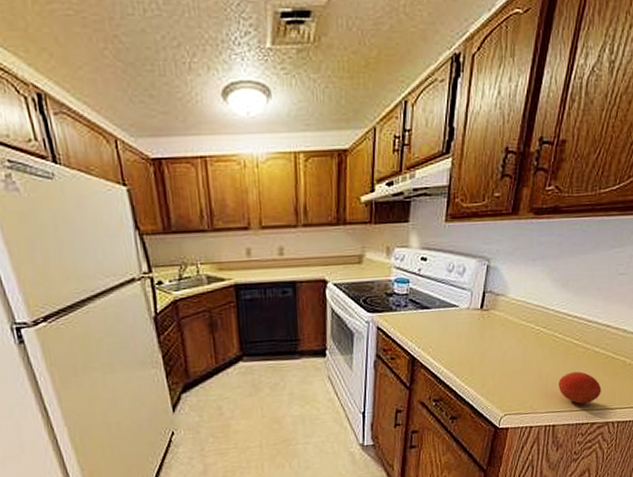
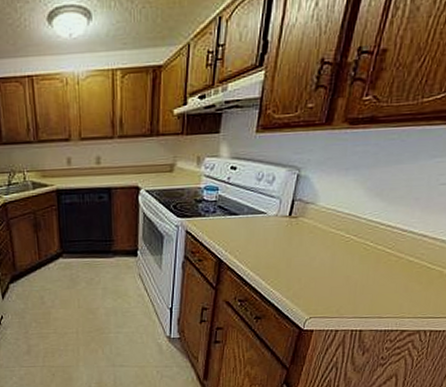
fruit: present [558,371,602,404] -> none [367,280,414,312]

